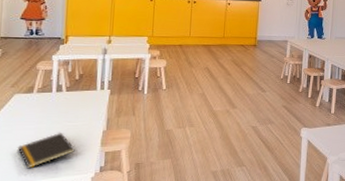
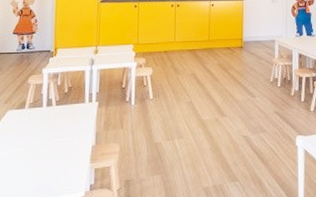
notepad: present [17,132,75,169] -> none [10,148,65,189]

